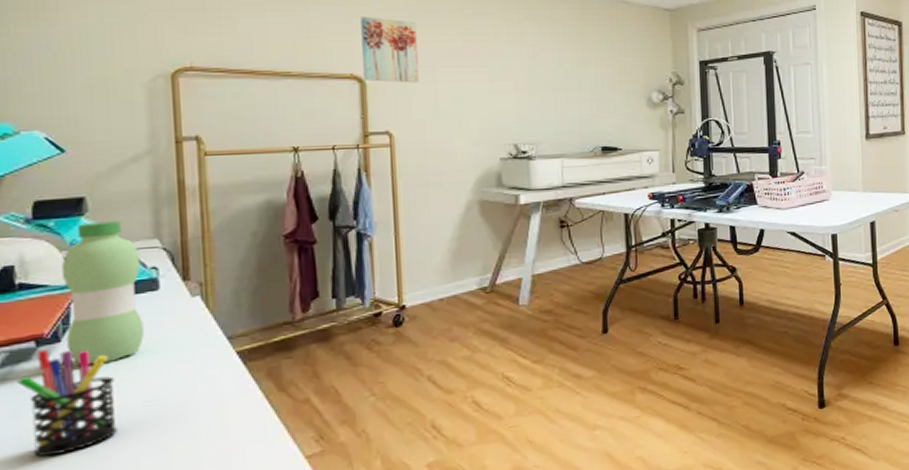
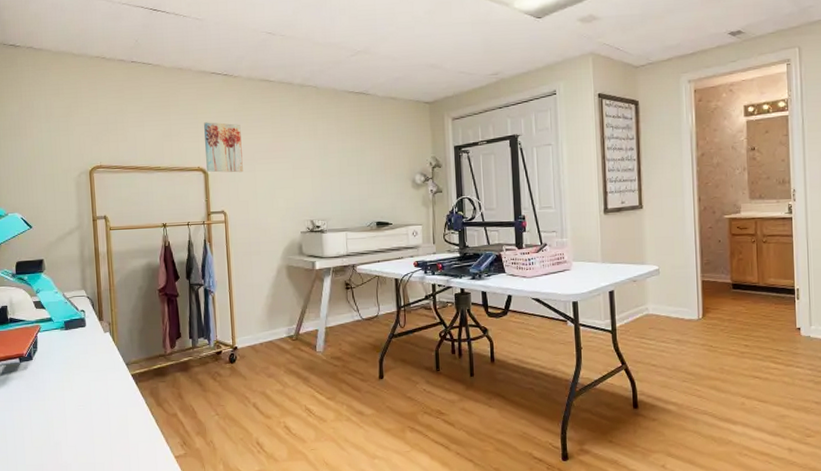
pen holder: present [17,349,117,457] -> none [11,365,65,439]
water bottle: present [60,220,144,365] -> none [31,276,78,377]

